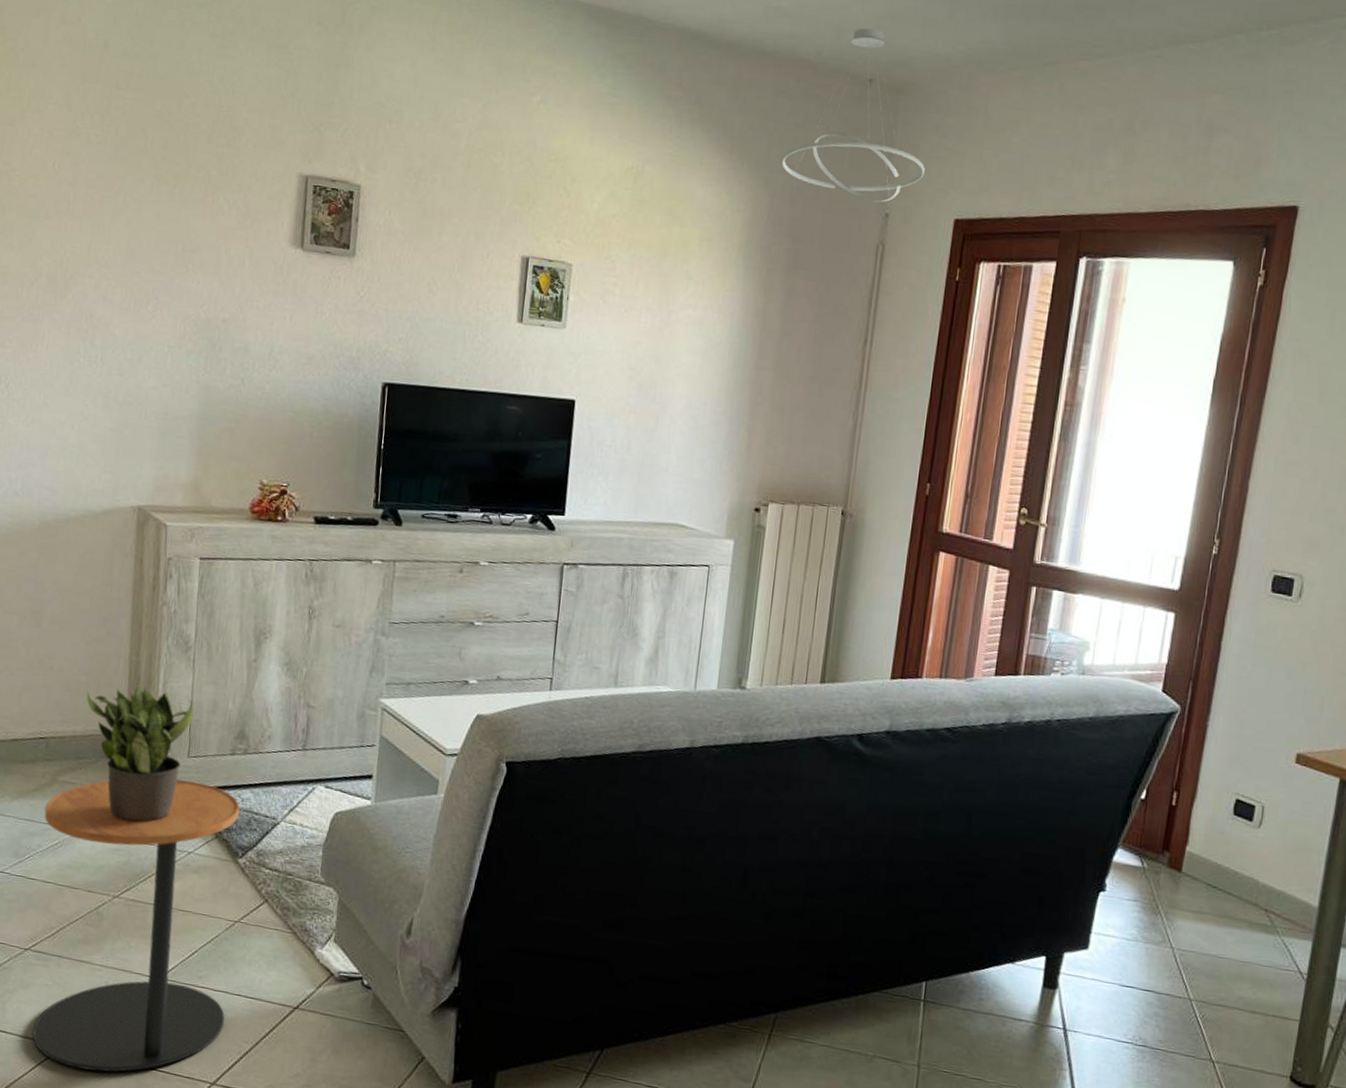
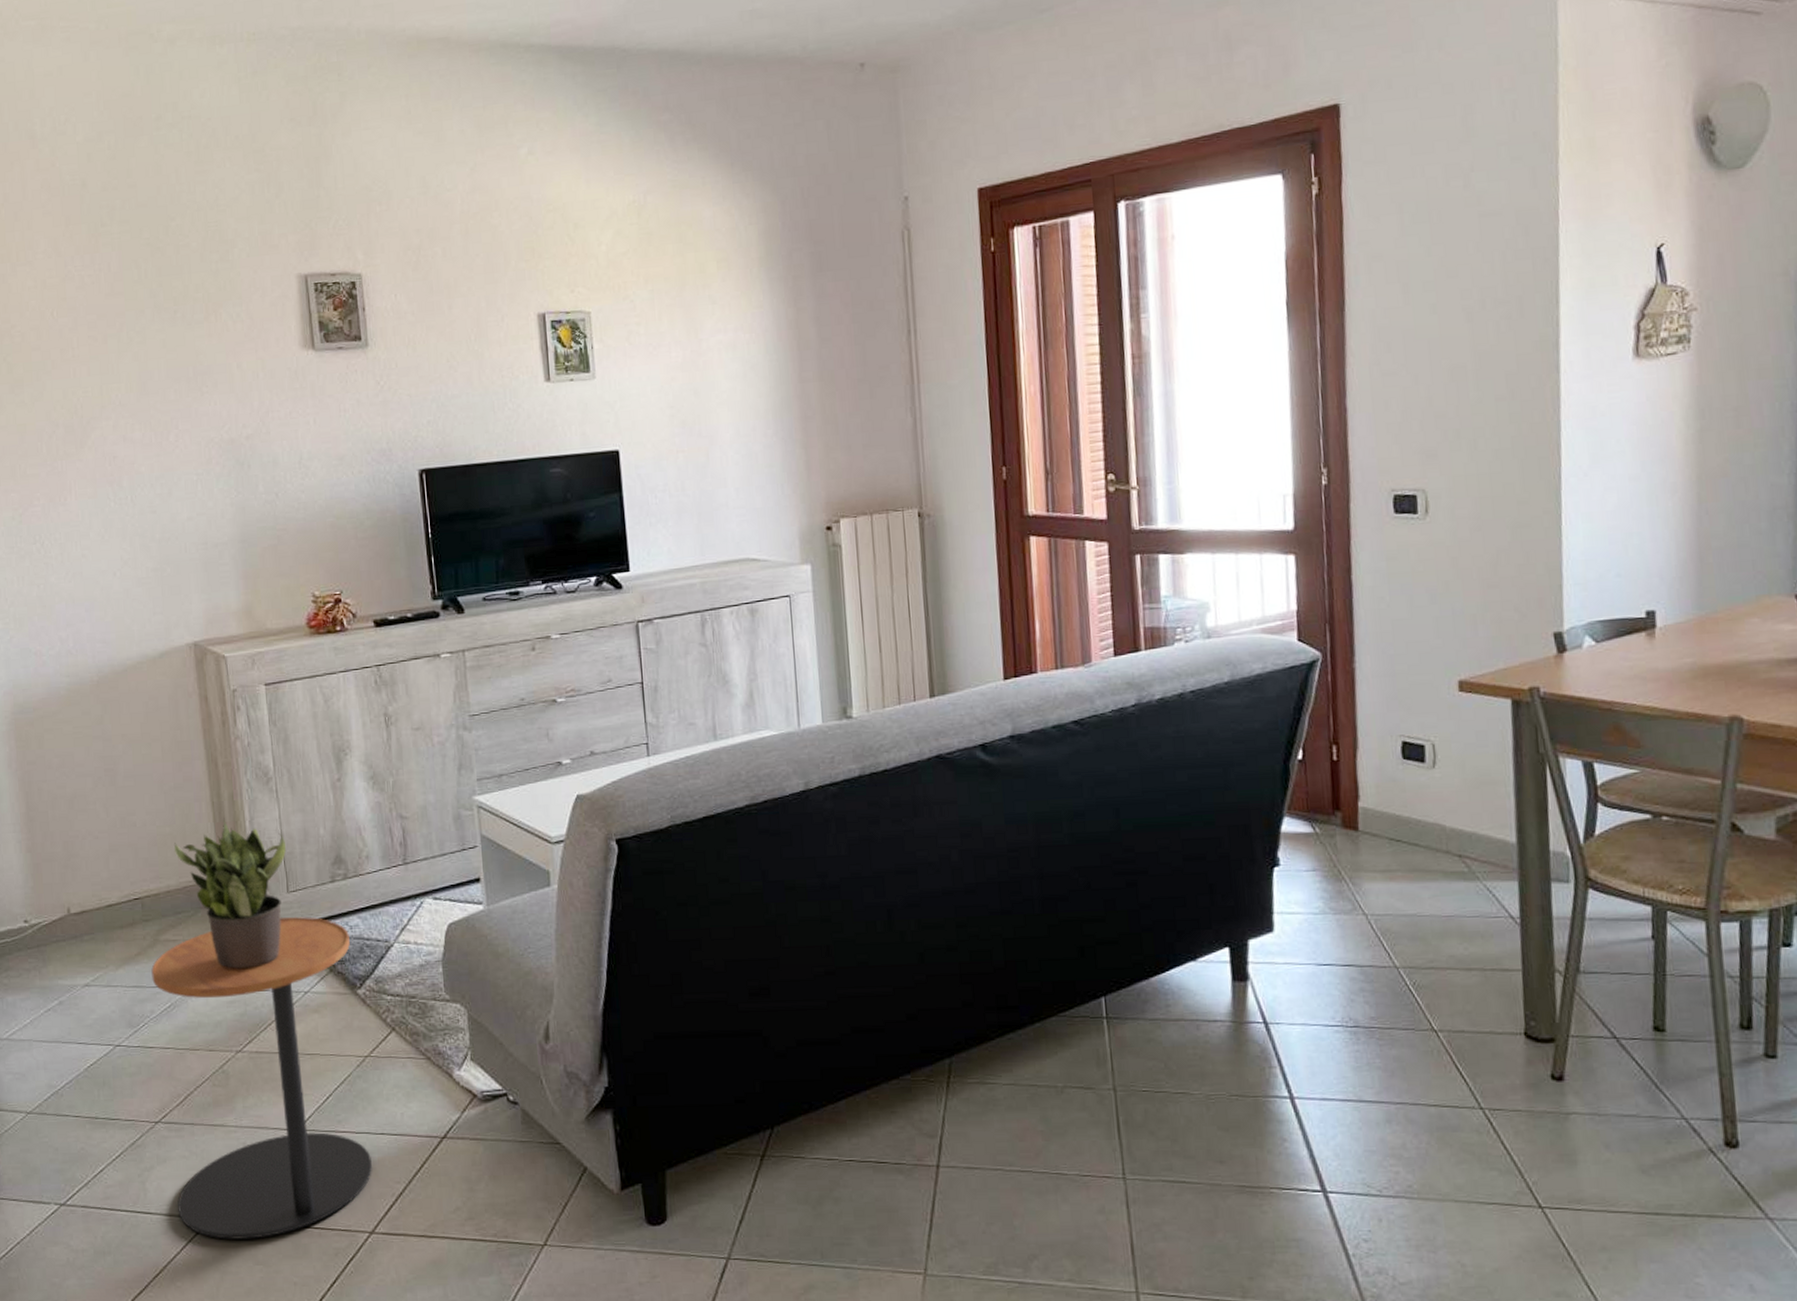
ceiling light fixture: present [781,28,925,203] -> none [785,11,937,188]

